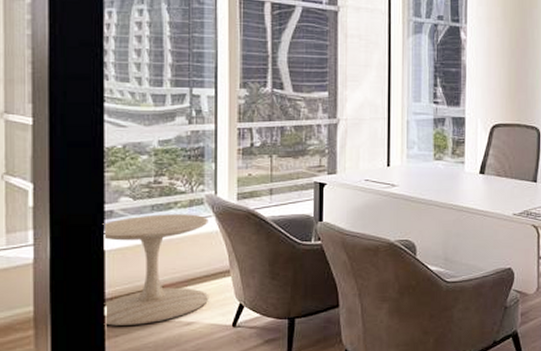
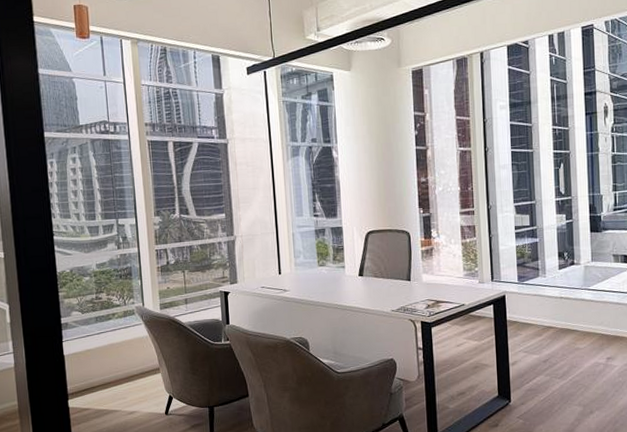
side table: present [102,214,208,326] -> none [61,323,145,415]

